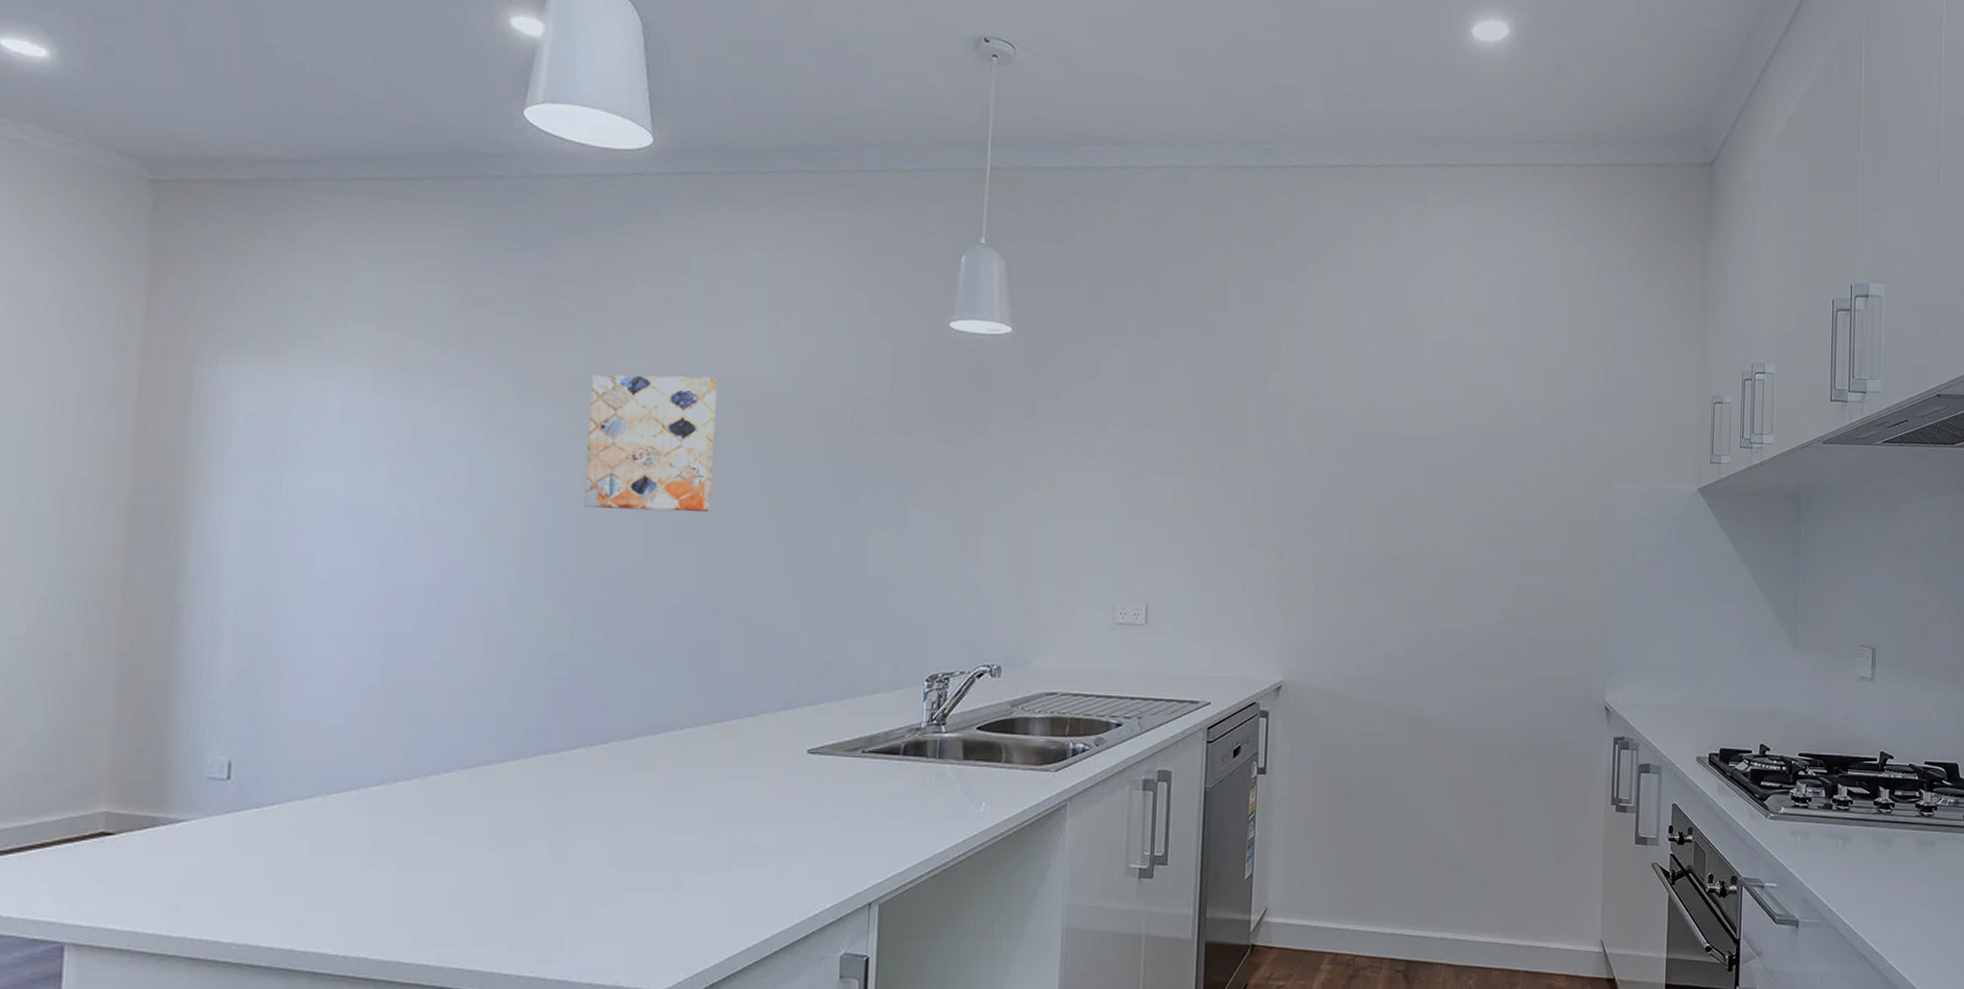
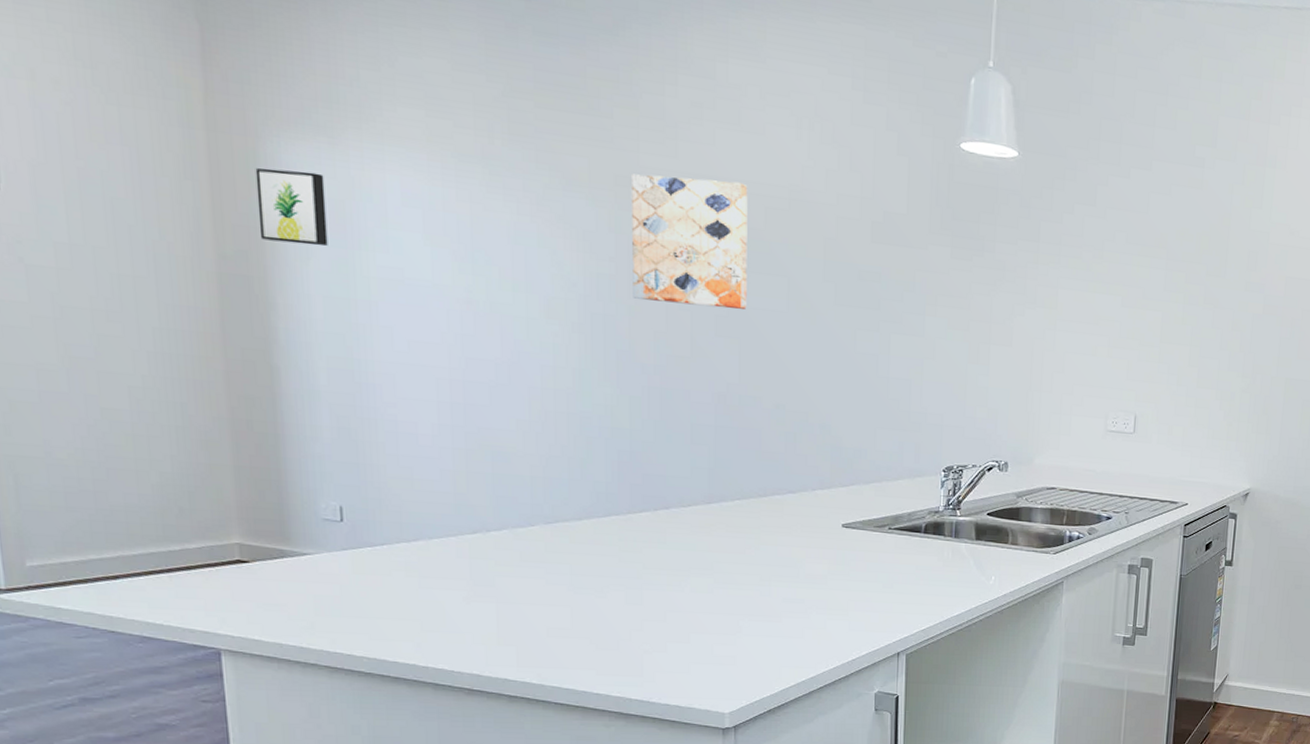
wall art: none [182,392,260,471] -> present [255,168,328,247]

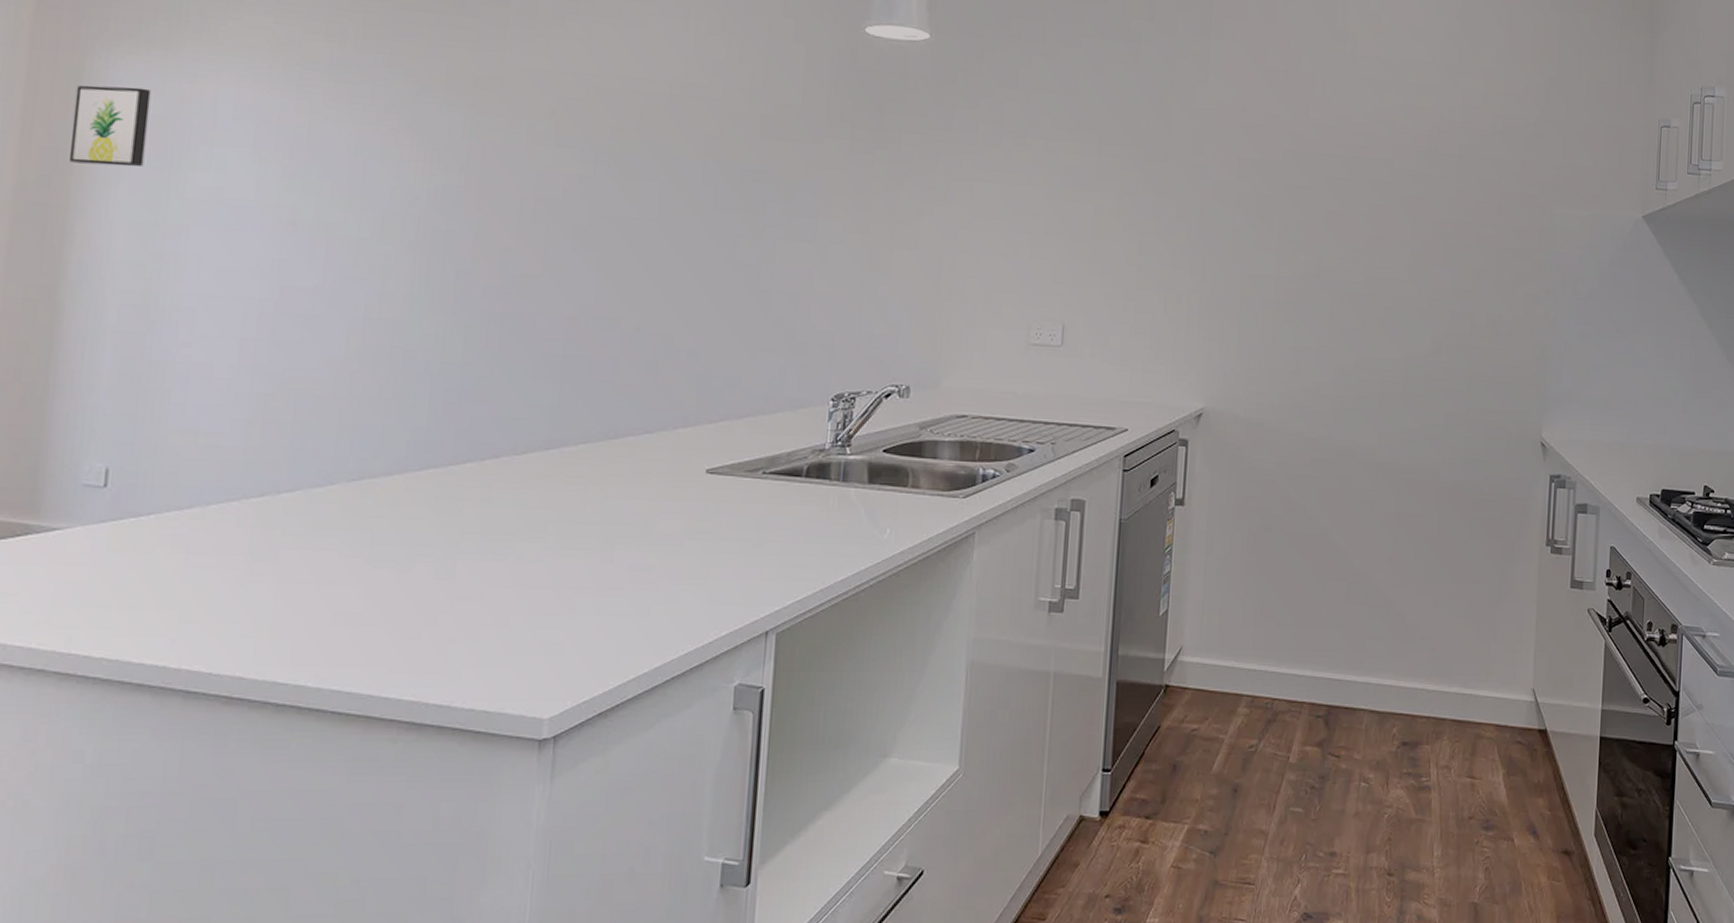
wall art: present [632,173,748,309] -> none [481,74,624,219]

